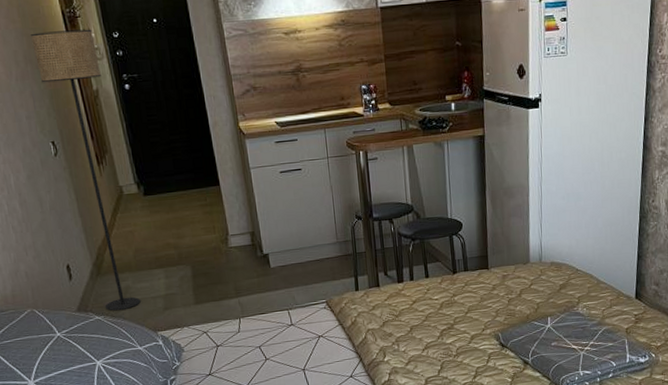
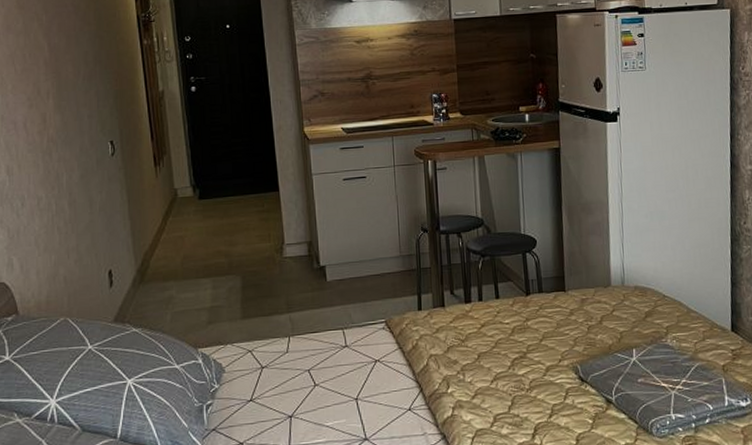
floor lamp: present [31,29,141,311] -> none [104,33,183,324]

